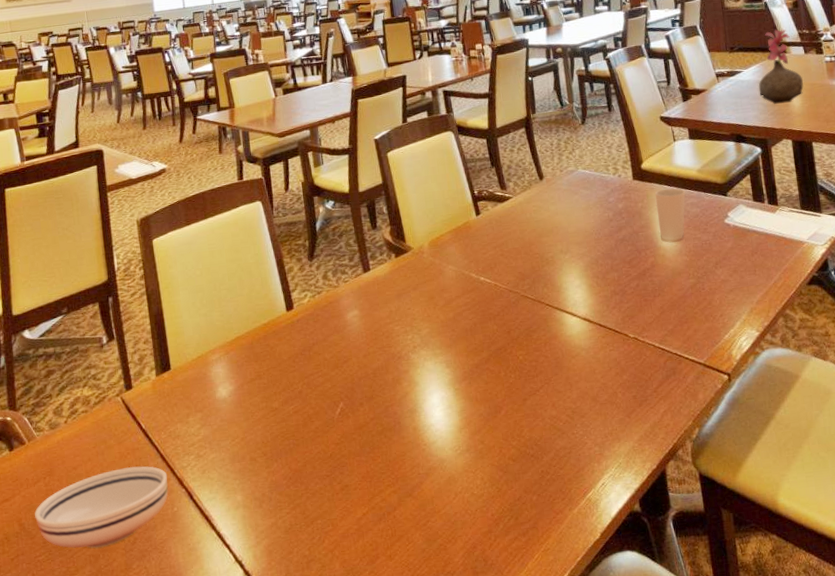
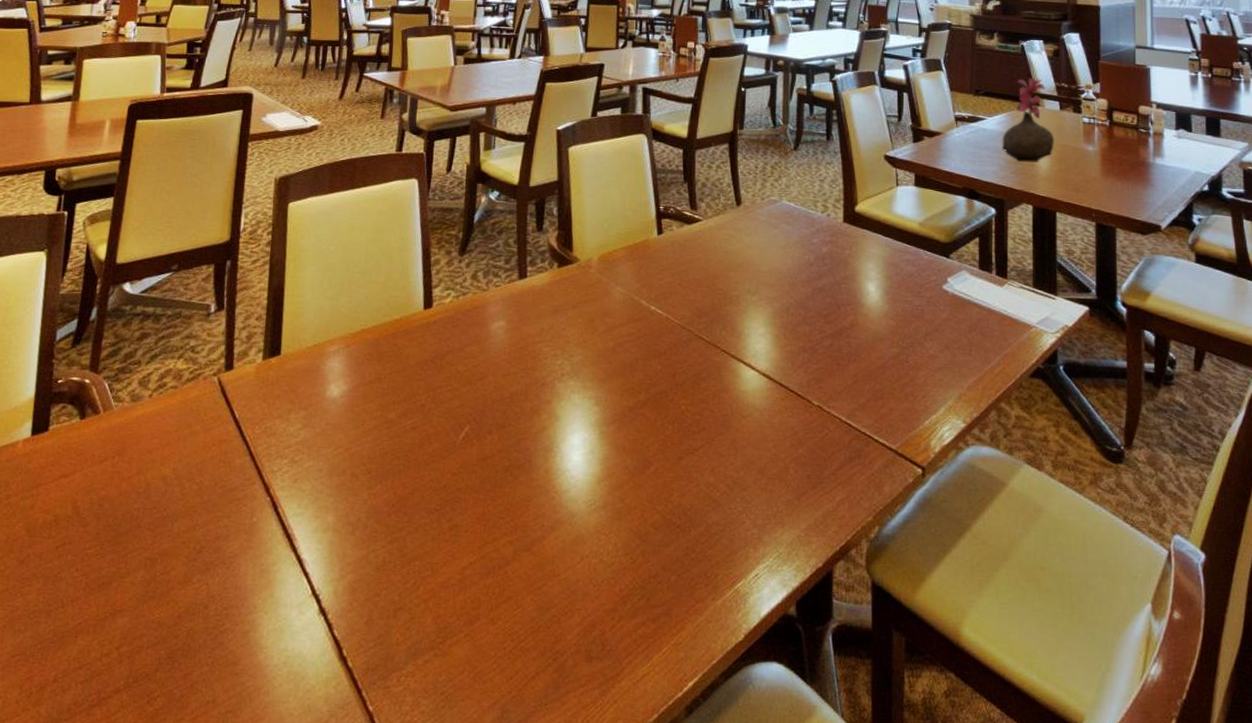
bowl: present [34,466,169,548] -> none [93,460,254,551]
cup: present [655,188,686,243] -> none [865,238,901,302]

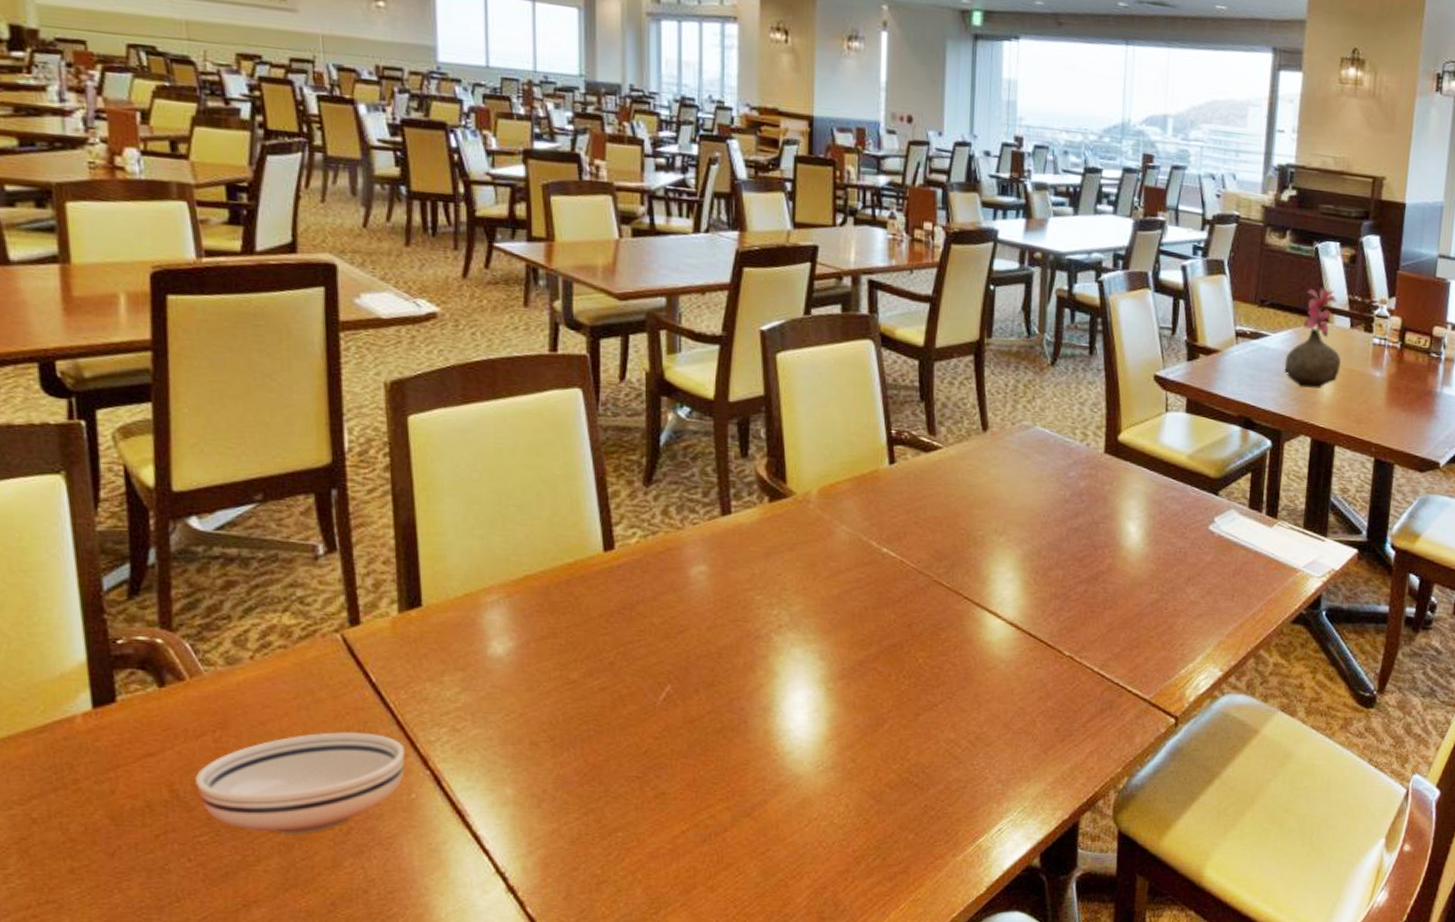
bowl: none [93,460,254,551] -> present [195,731,406,835]

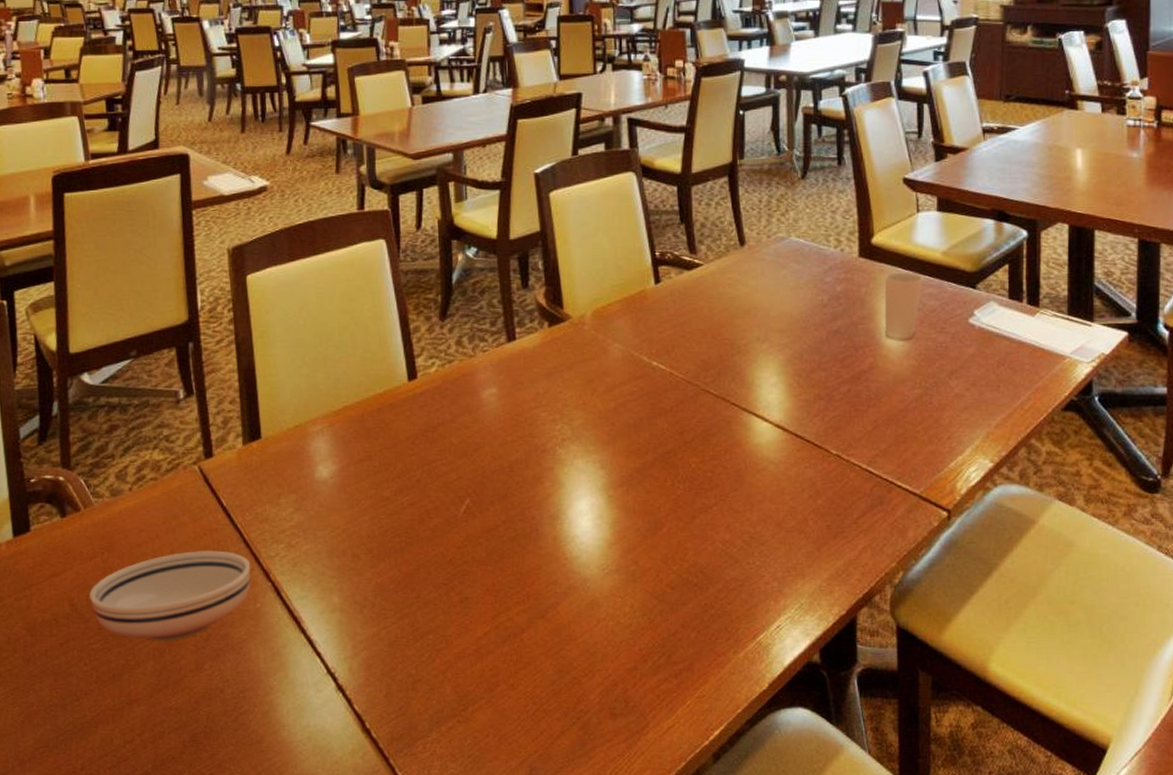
cup: none [1125,472,1167,544] -> present [884,272,923,341]
vase: present [1284,287,1342,389] -> none [1035,76,1095,177]

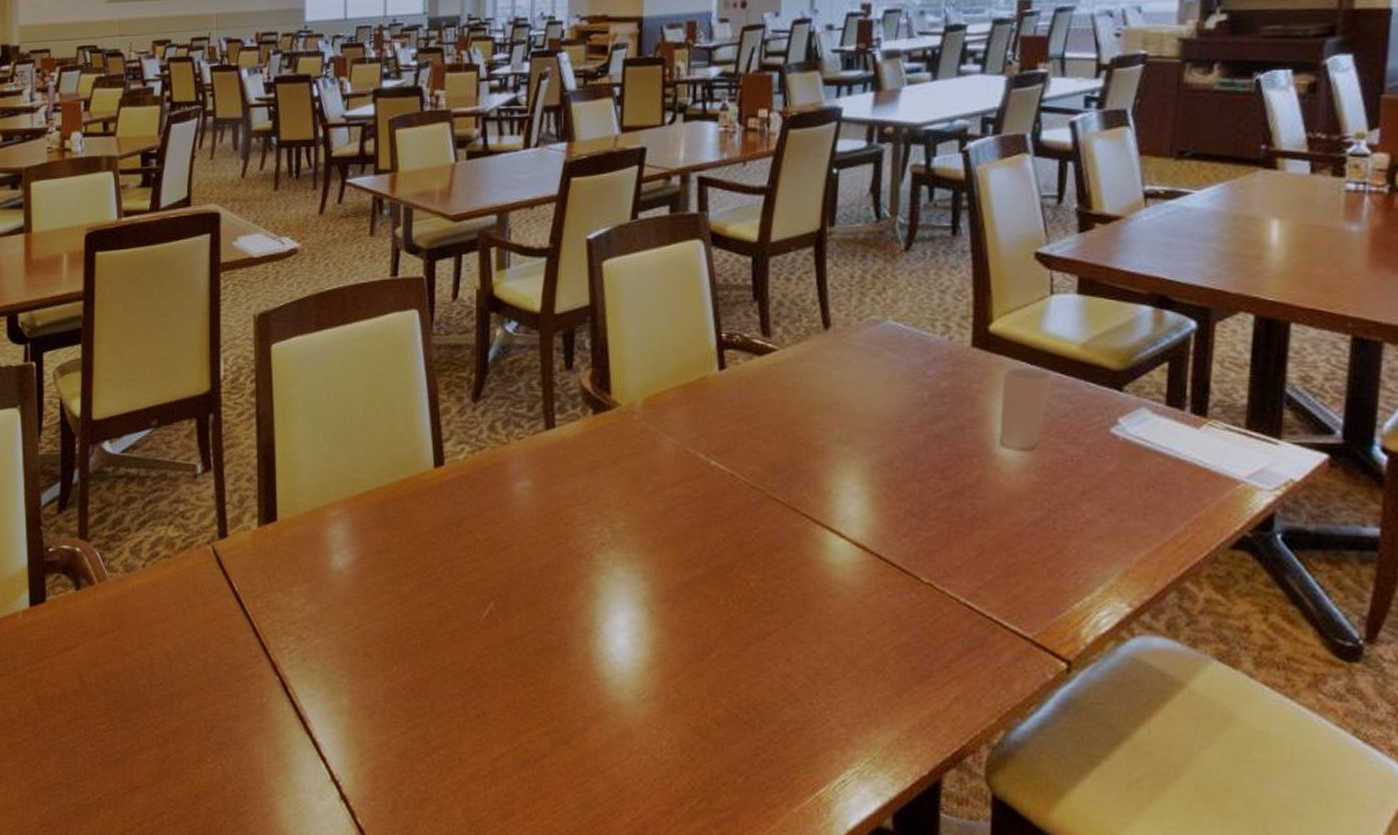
bowl: present [89,549,251,642] -> none [99,635,259,729]

